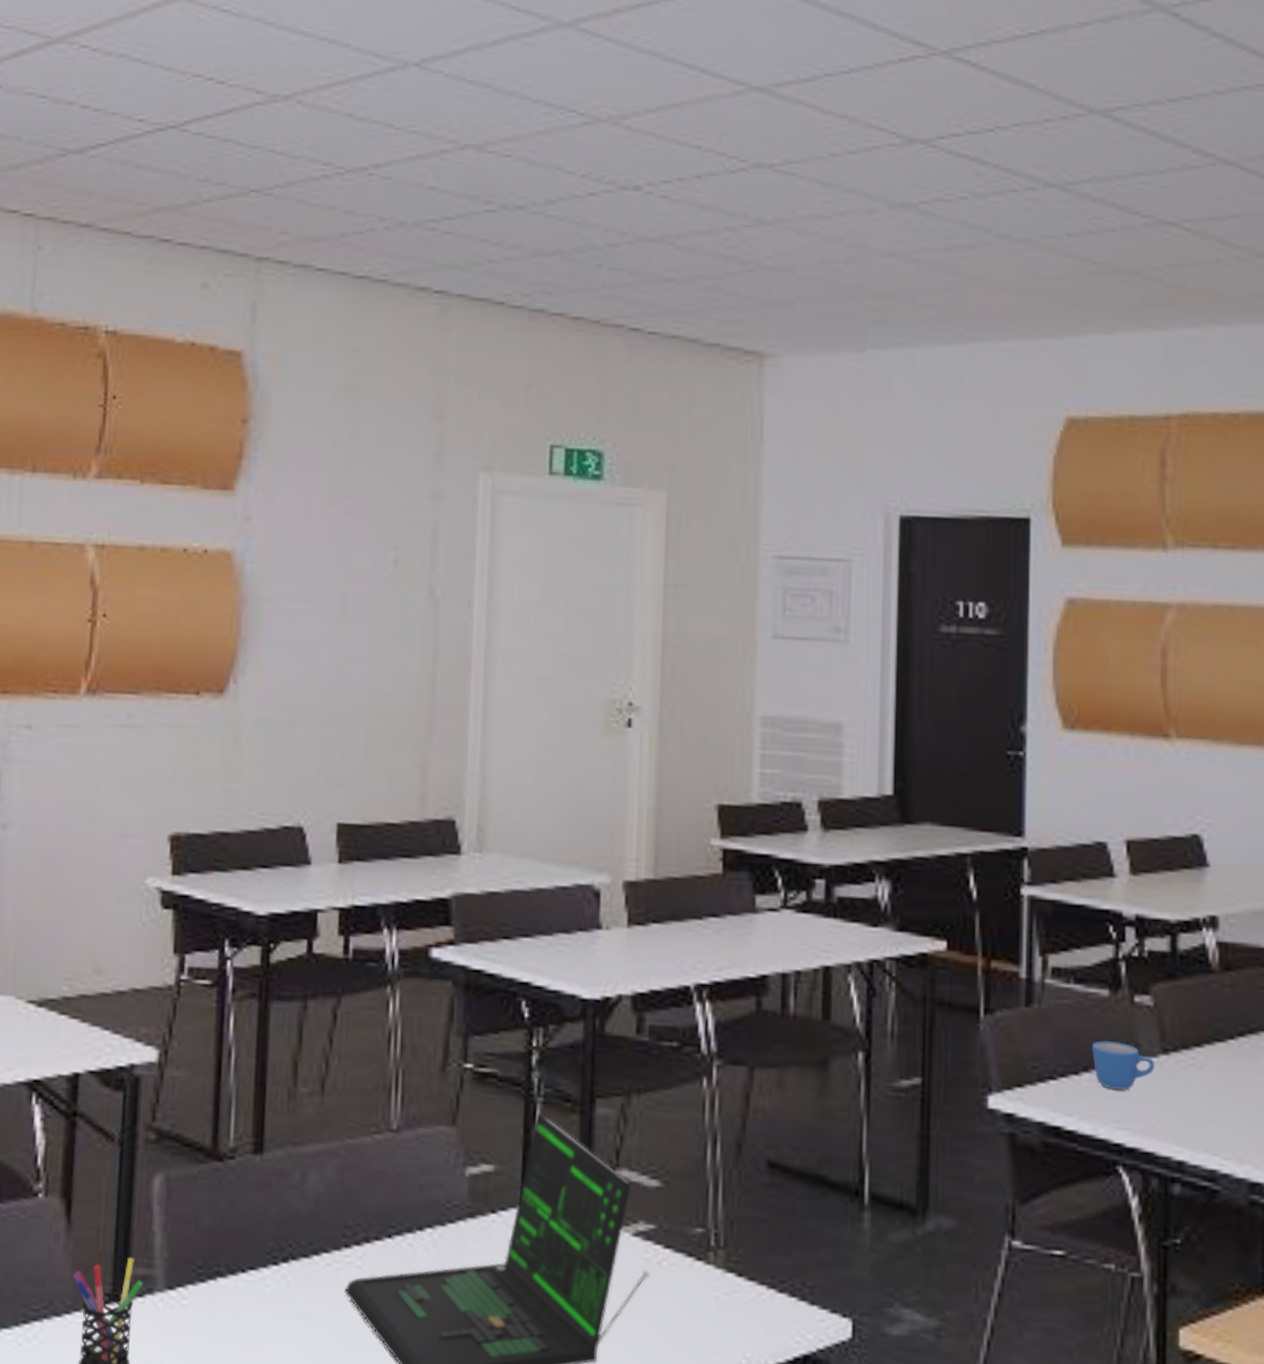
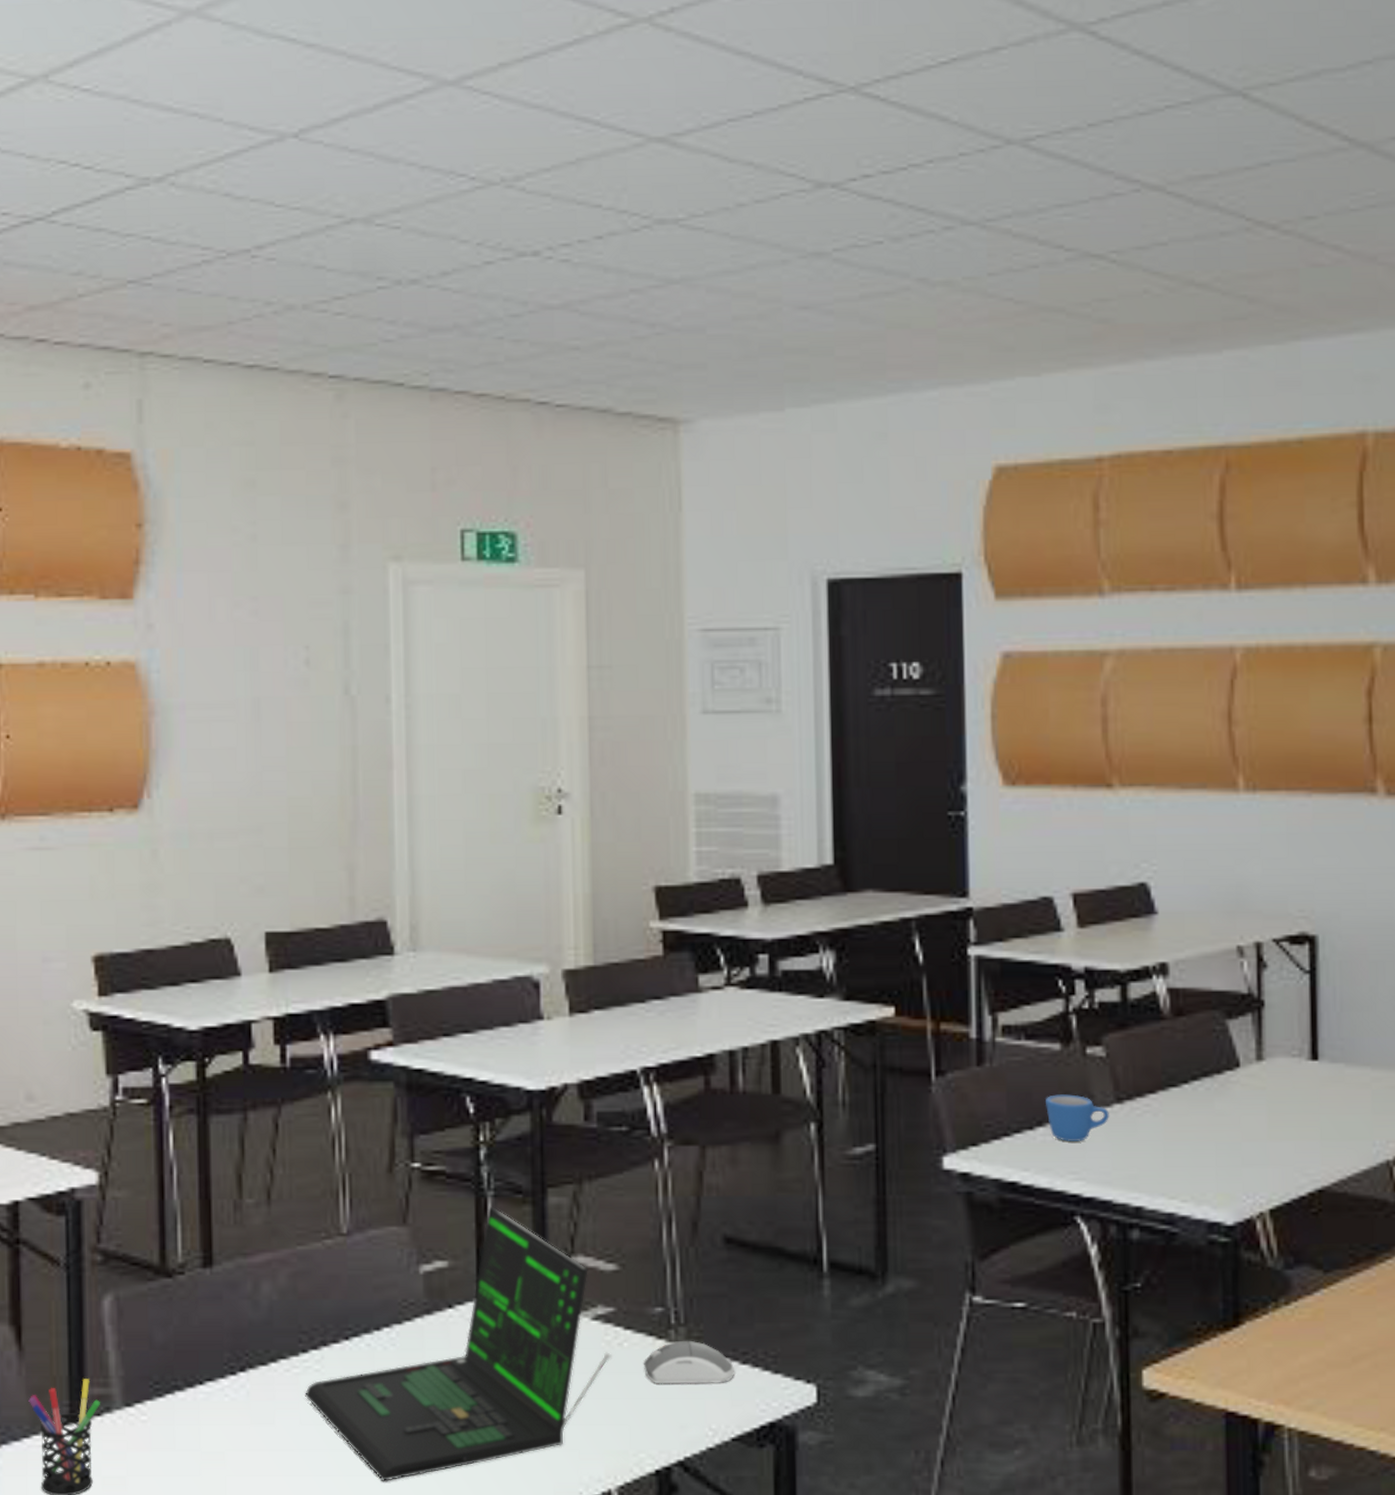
computer mouse: none [680,1263,771,1311] -> present [643,1340,734,1384]

